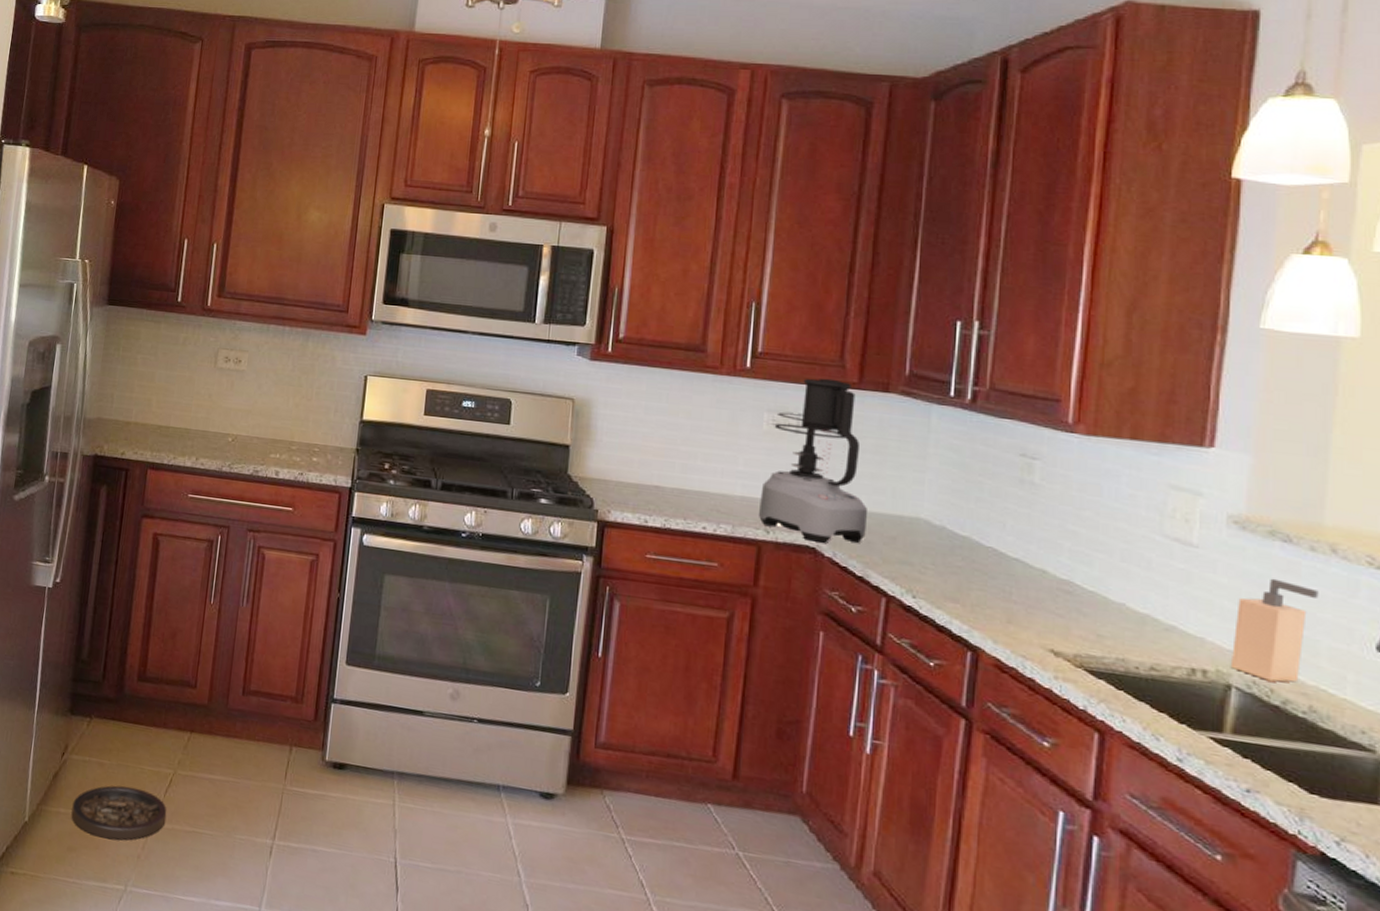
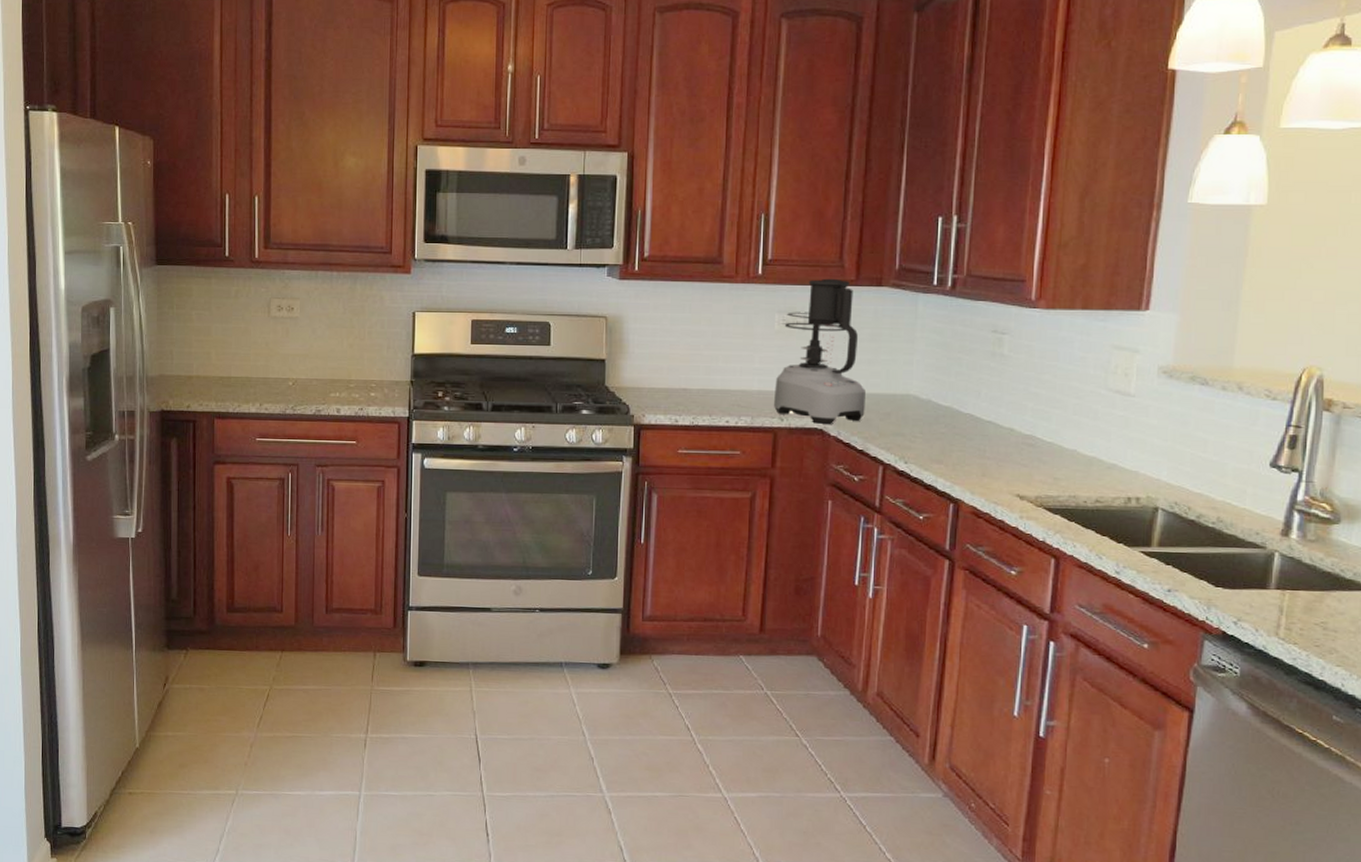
pet bowl: present [71,785,167,841] -> none [179,705,267,753]
soap dispenser: present [1230,578,1319,683] -> none [1157,416,1227,501]

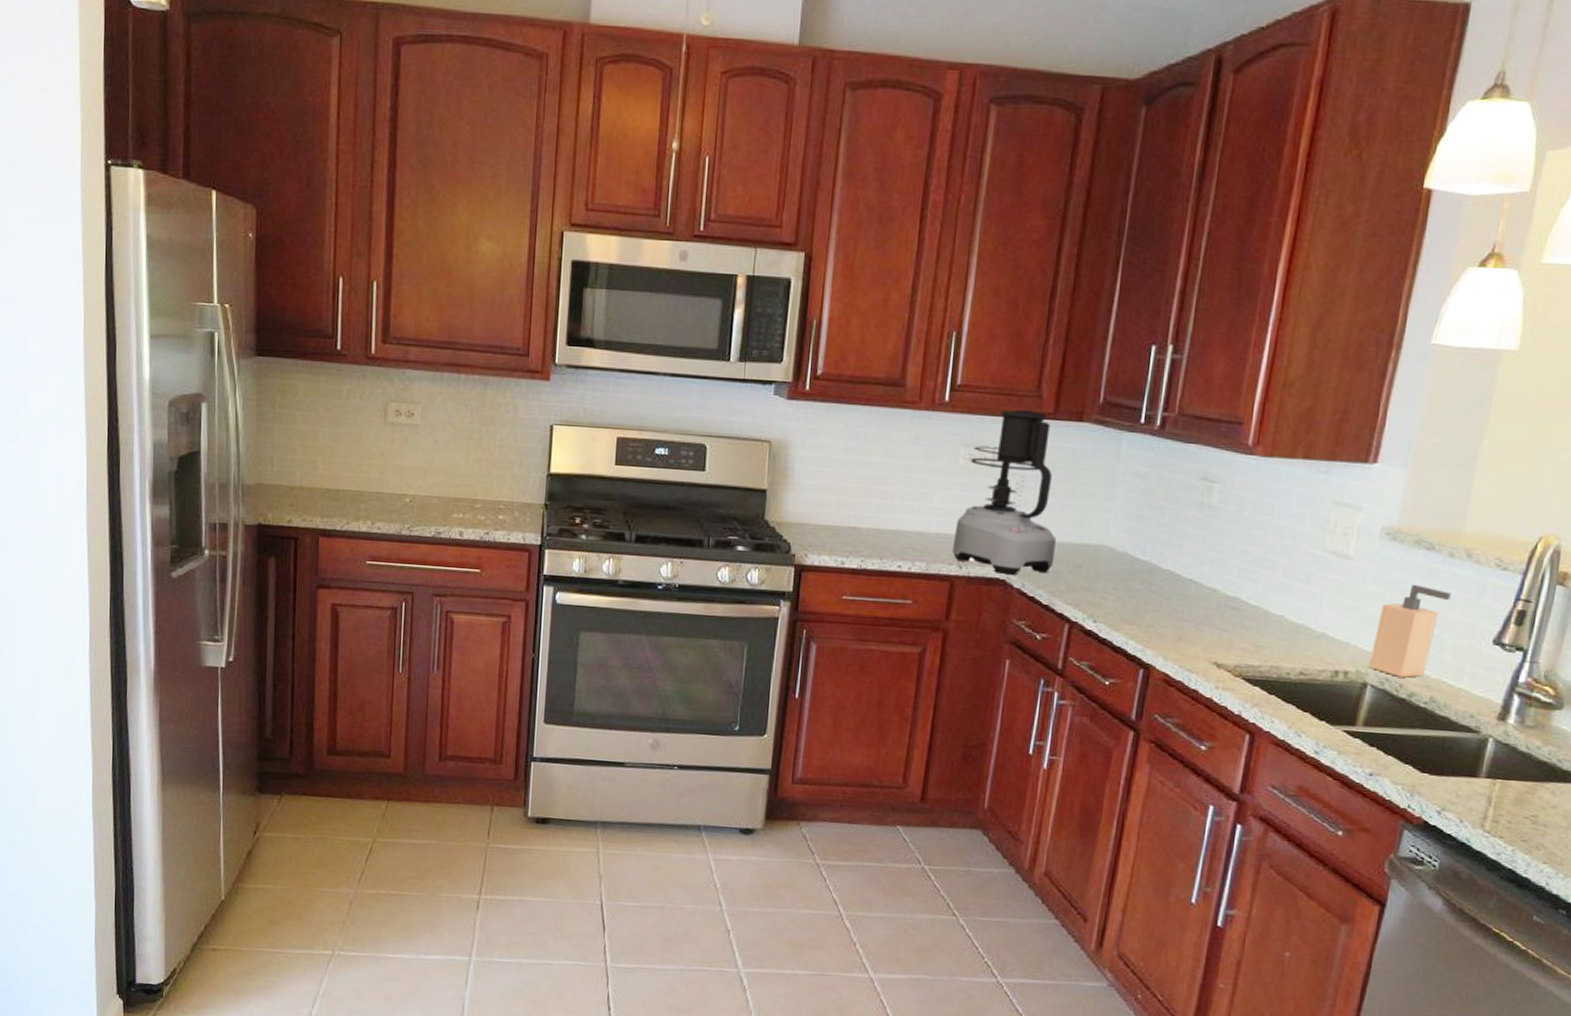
soap dispenser: none [1157,416,1227,501] -> present [1368,584,1451,678]

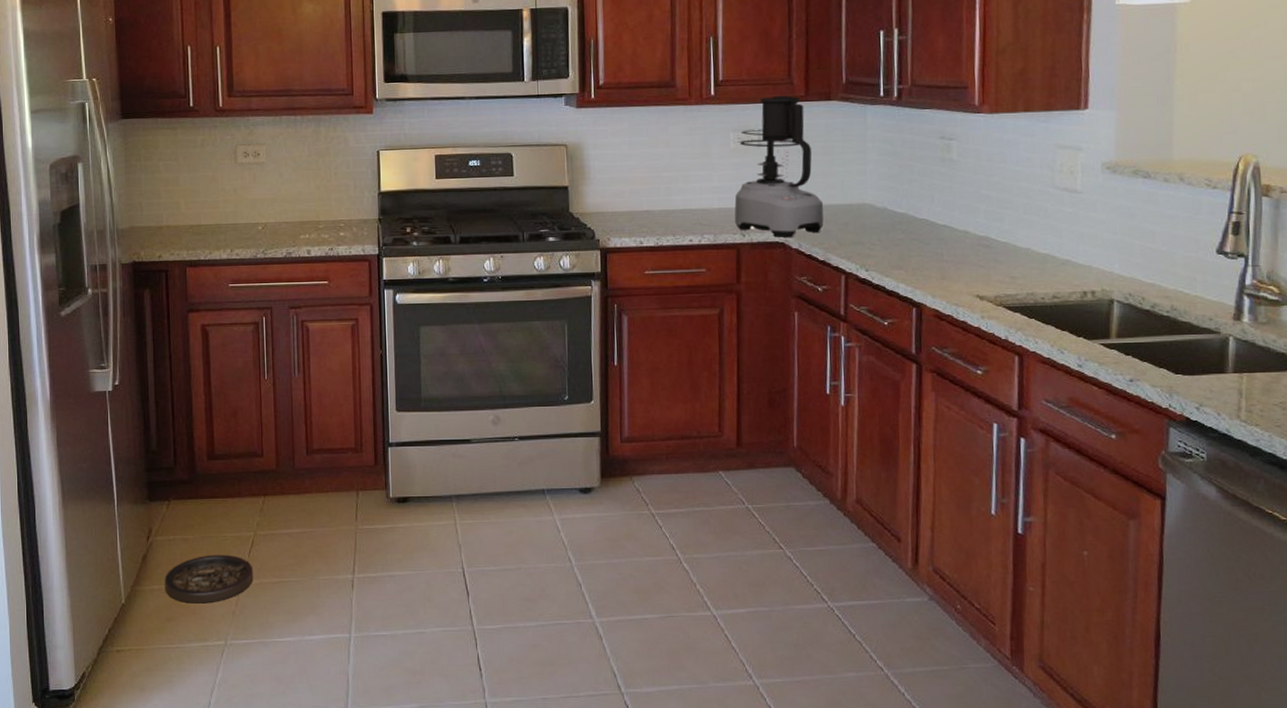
pet bowl: none [270,857,370,910] -> present [164,554,254,604]
soap dispenser: present [1368,584,1451,678] -> none [1111,209,1173,291]

